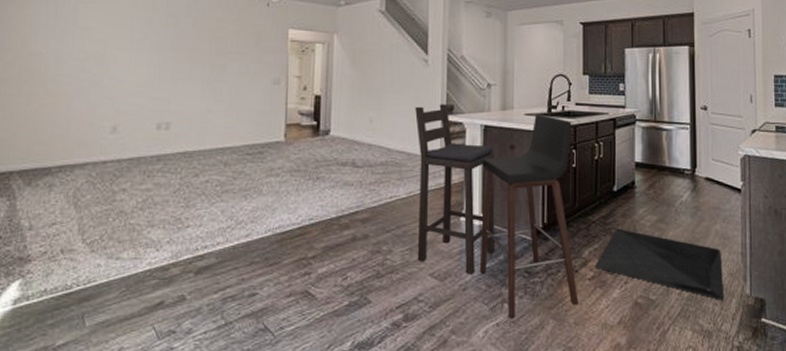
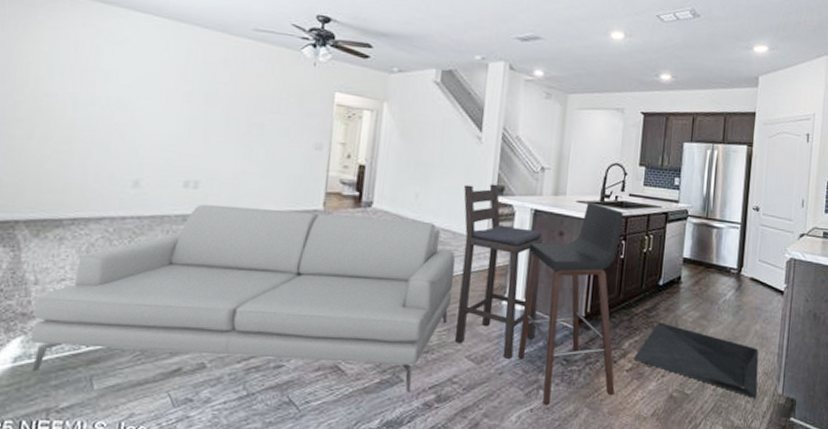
sofa: none [27,143,413,313] -> present [30,204,456,393]

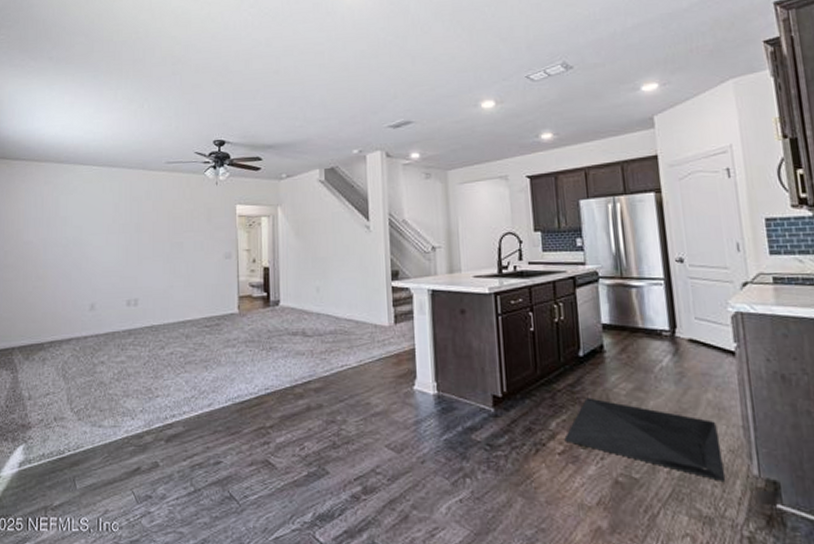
sofa: present [30,204,456,393] -> none [29,313,364,485]
bar stool: present [455,184,542,360] -> none [360,269,452,448]
bar stool: present [517,202,624,406] -> none [431,275,549,496]

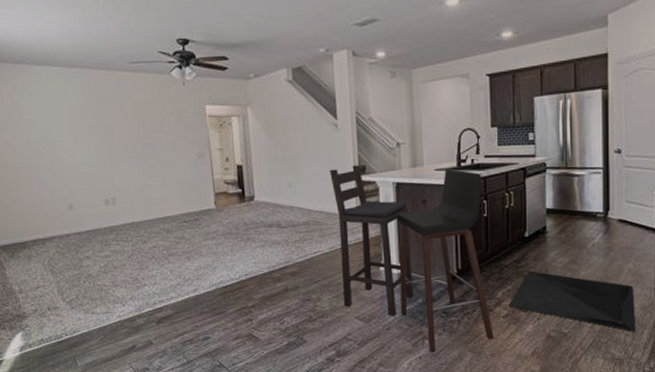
bar stool: none [360,269,452,448] -> present [330,165,413,317]
bar stool: none [431,275,549,496] -> present [396,168,494,353]

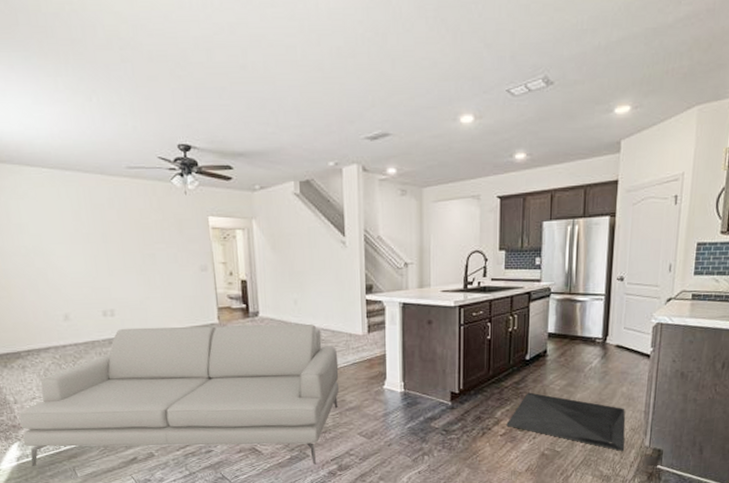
sofa: none [23,206,336,356] -> present [18,324,340,466]
bar stool: present [330,165,413,317] -> none [336,284,415,434]
bar stool: present [396,168,494,353] -> none [401,290,491,468]

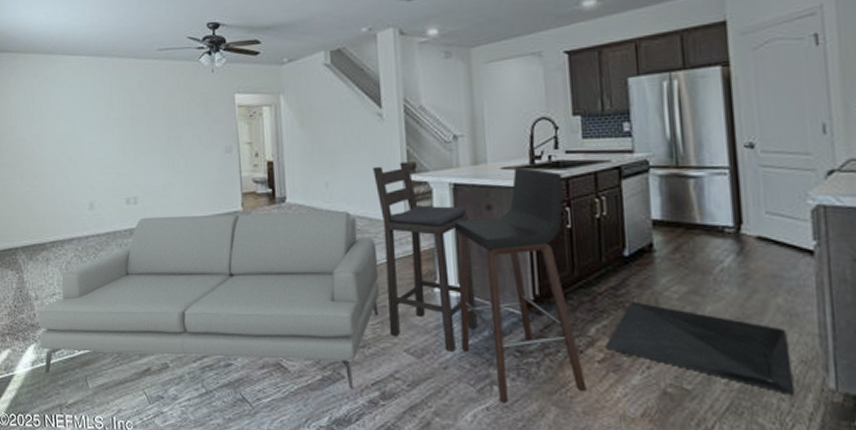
bar stool: none [336,284,415,434] -> present [373,161,478,353]
bar stool: none [401,290,491,468] -> present [454,167,587,404]

